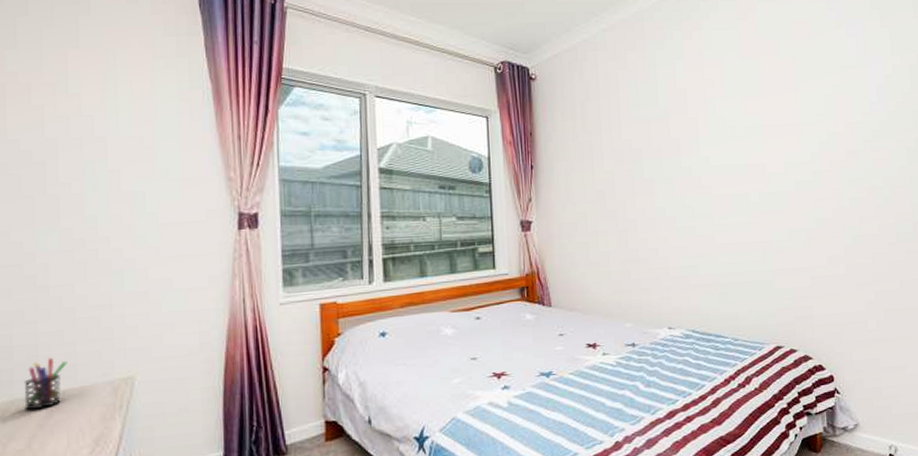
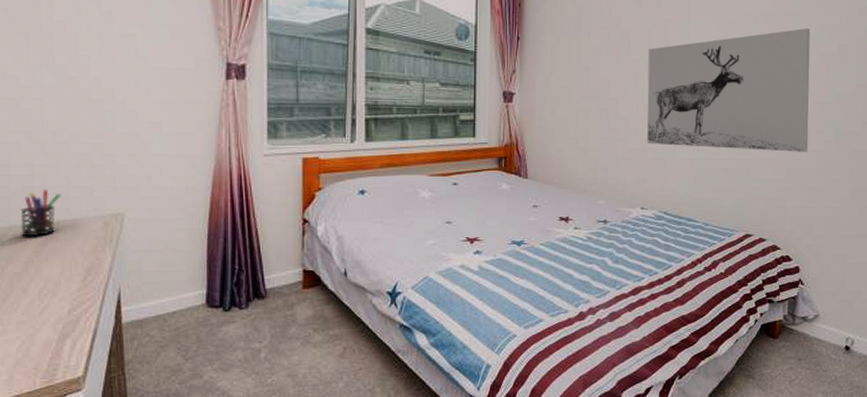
wall art: none [661,137,828,263] -> present [647,28,811,152]

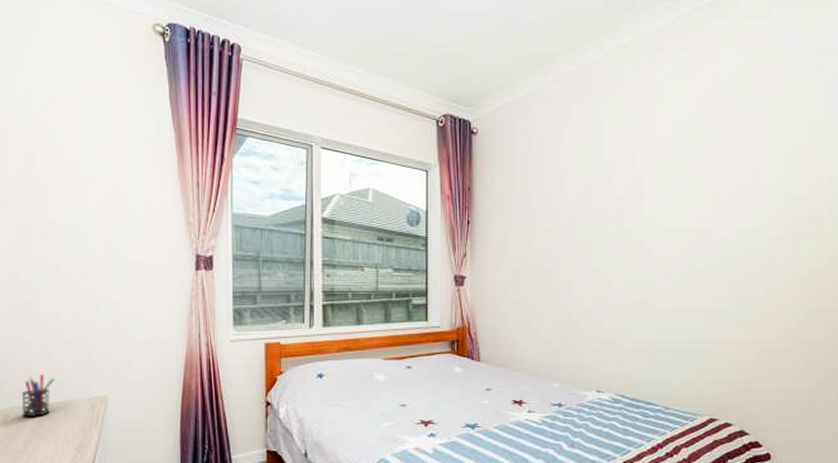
wall art: present [647,28,811,152] -> none [601,202,777,332]

